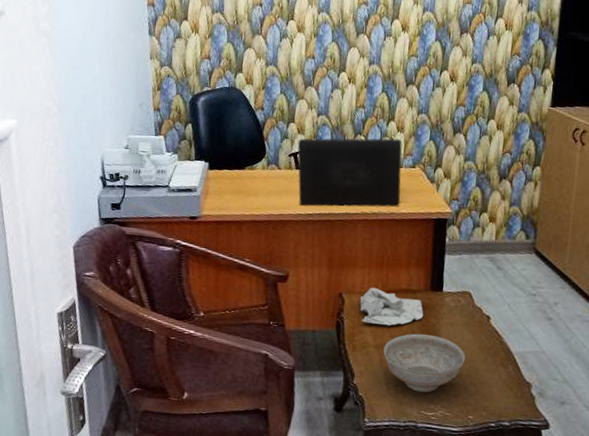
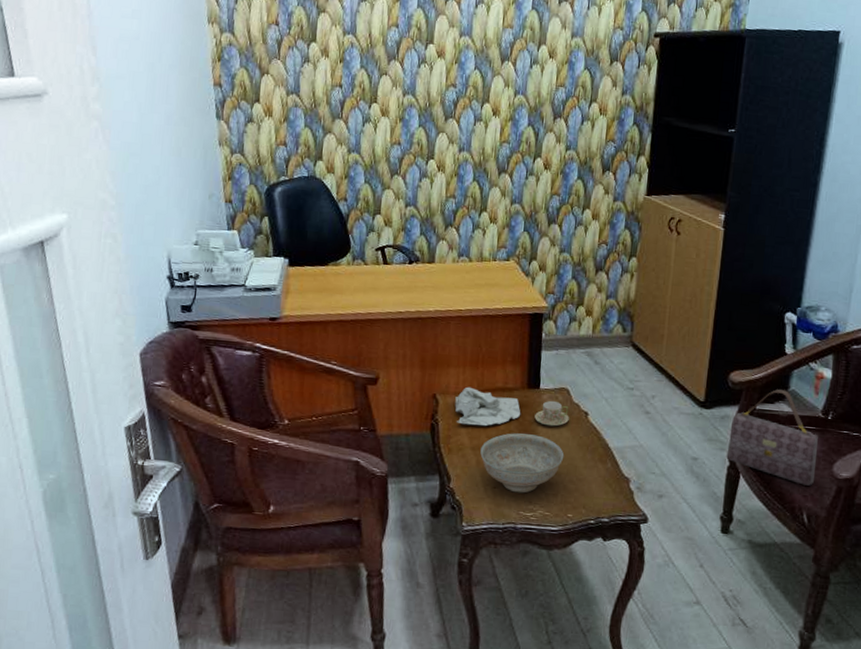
laptop: present [297,138,402,208] -> none [384,230,496,305]
teacup: none [437,303,471,329] -> present [534,400,569,427]

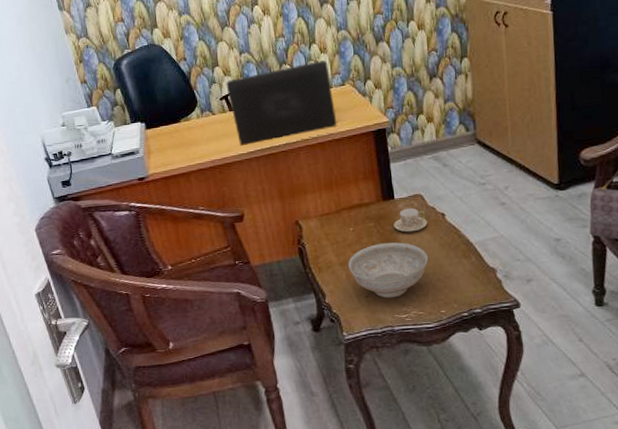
laptop: none [384,230,496,305] -> present [226,60,337,146]
tissue: present [455,386,521,426] -> none [317,208,381,244]

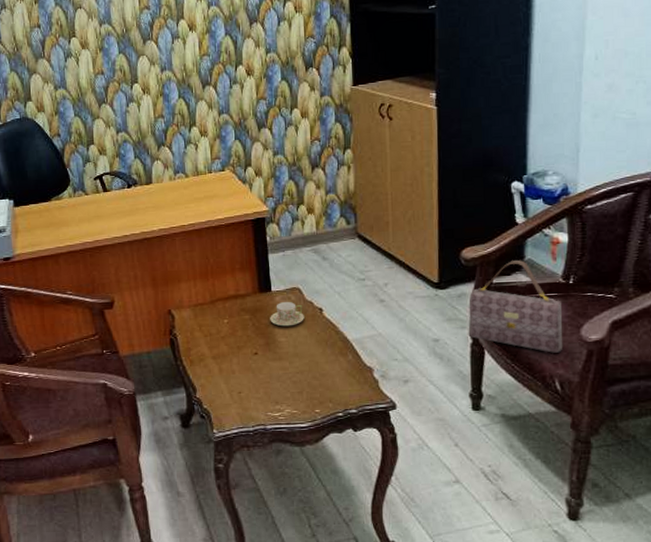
laptop: present [226,60,337,146] -> none [101,144,215,229]
decorative bowl: present [348,242,429,299] -> none [221,337,305,395]

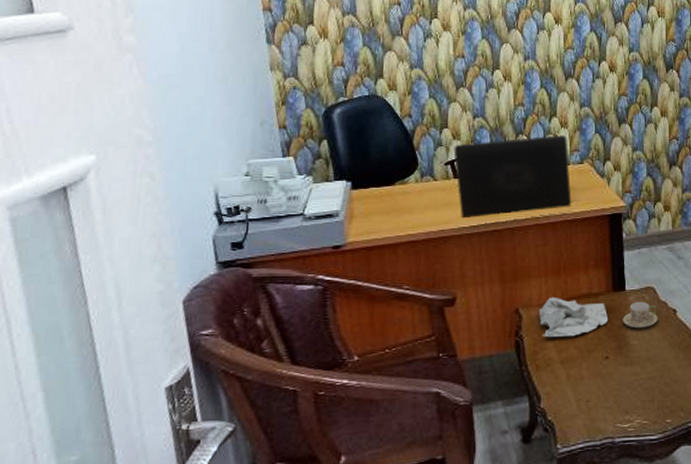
laptop: none [101,144,215,229] -> present [453,135,572,219]
tissue: none [190,298,256,336] -> present [539,297,609,338]

